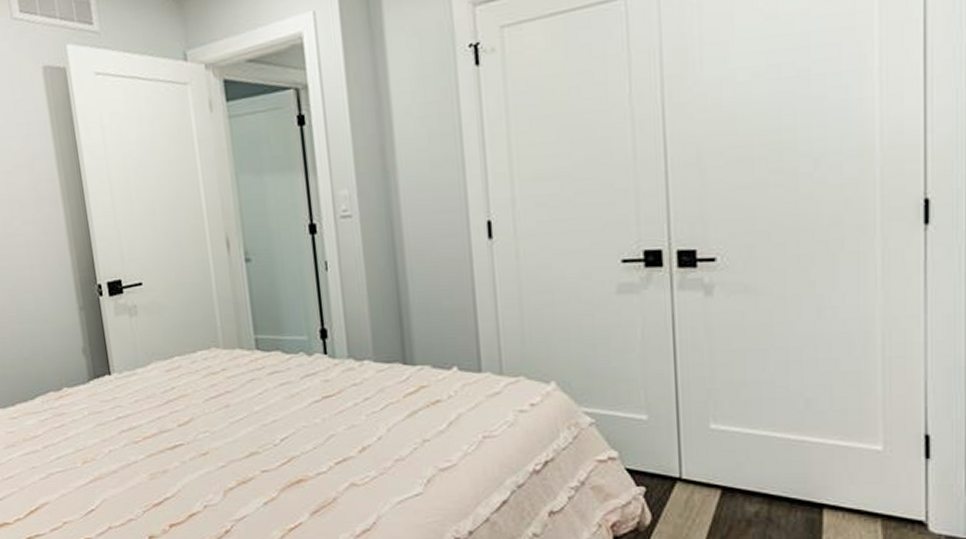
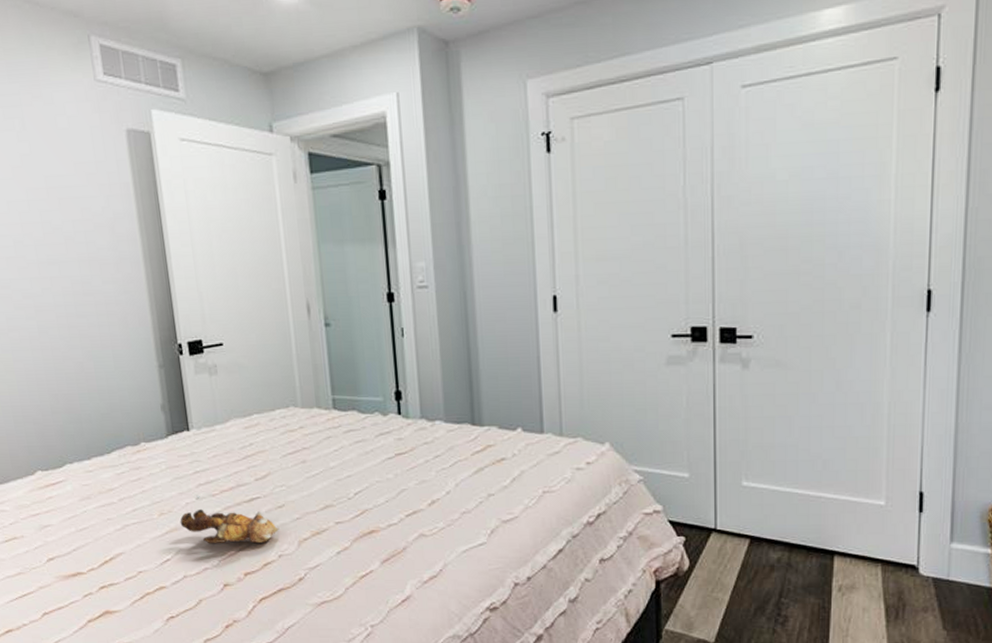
teddy bear: none [103,442,204,494] -> present [180,495,280,544]

